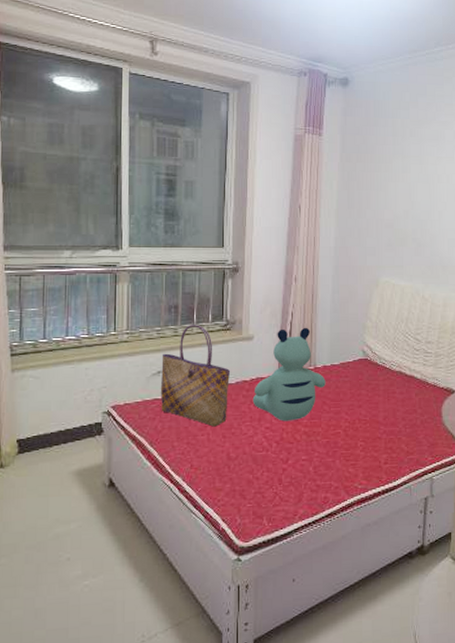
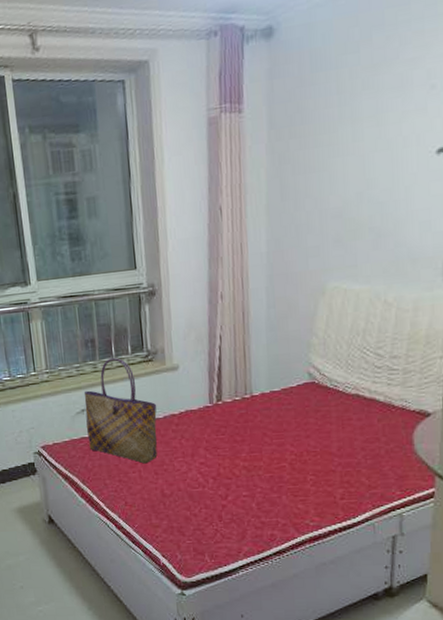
bear: present [252,327,326,422] -> none [183,351,265,456]

